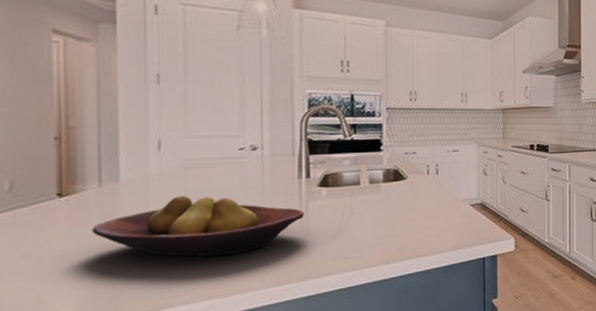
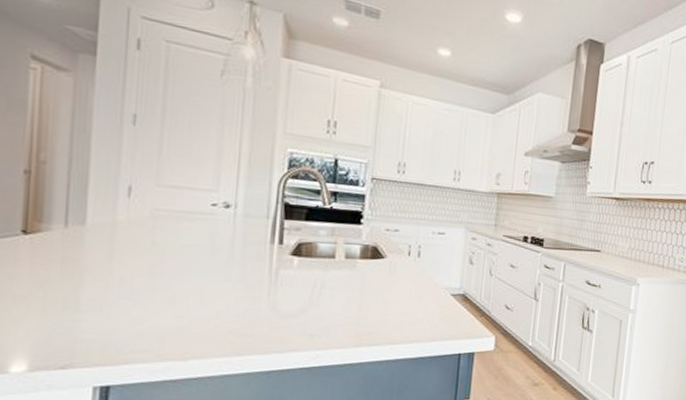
fruit bowl: present [92,196,304,257] -> none [54,248,273,318]

